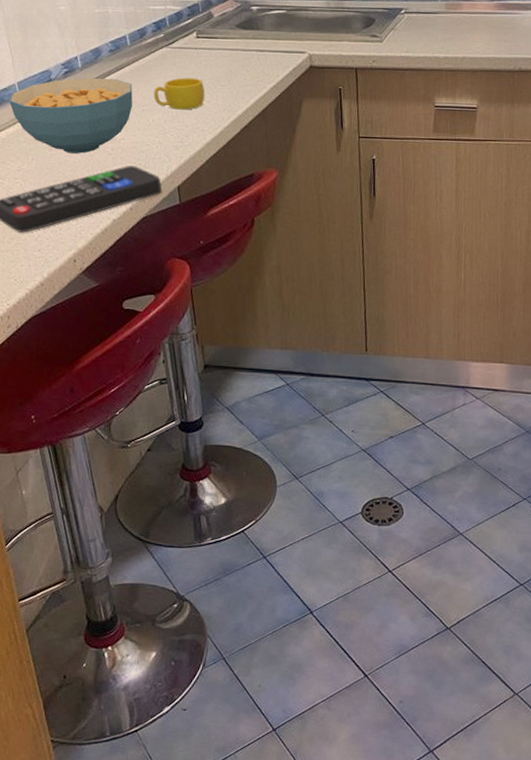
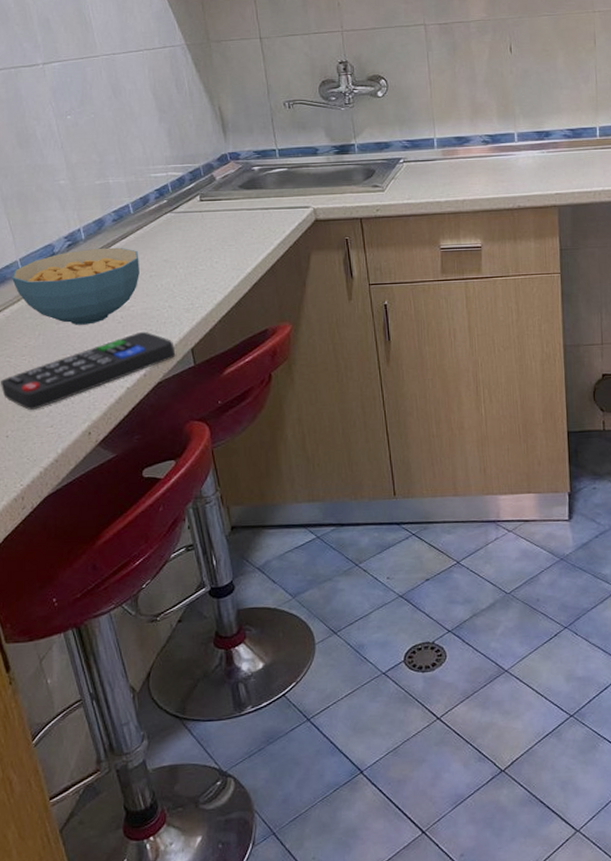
cup: present [153,77,205,110] -> none [160,240,213,273]

